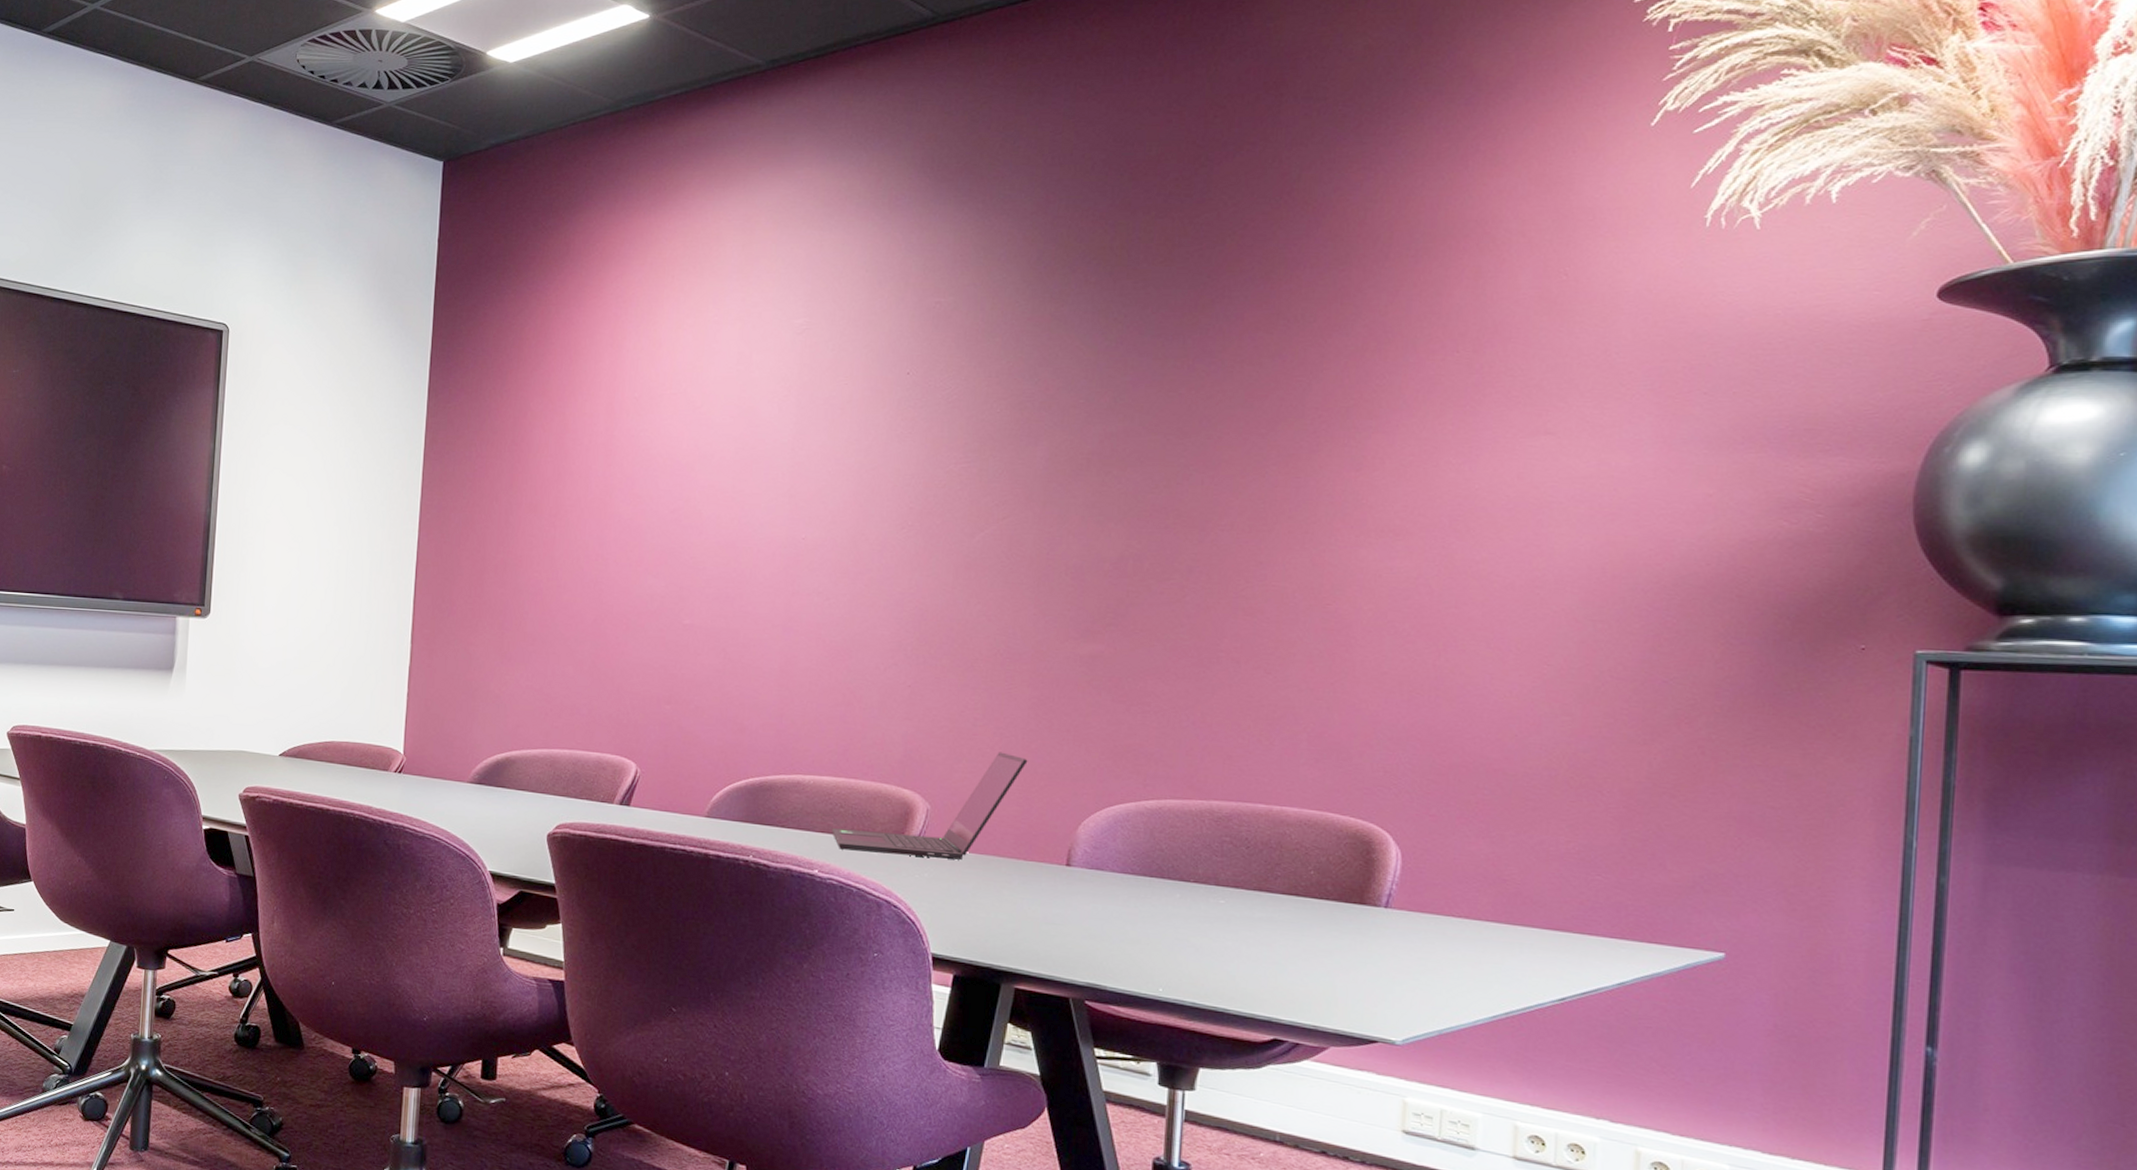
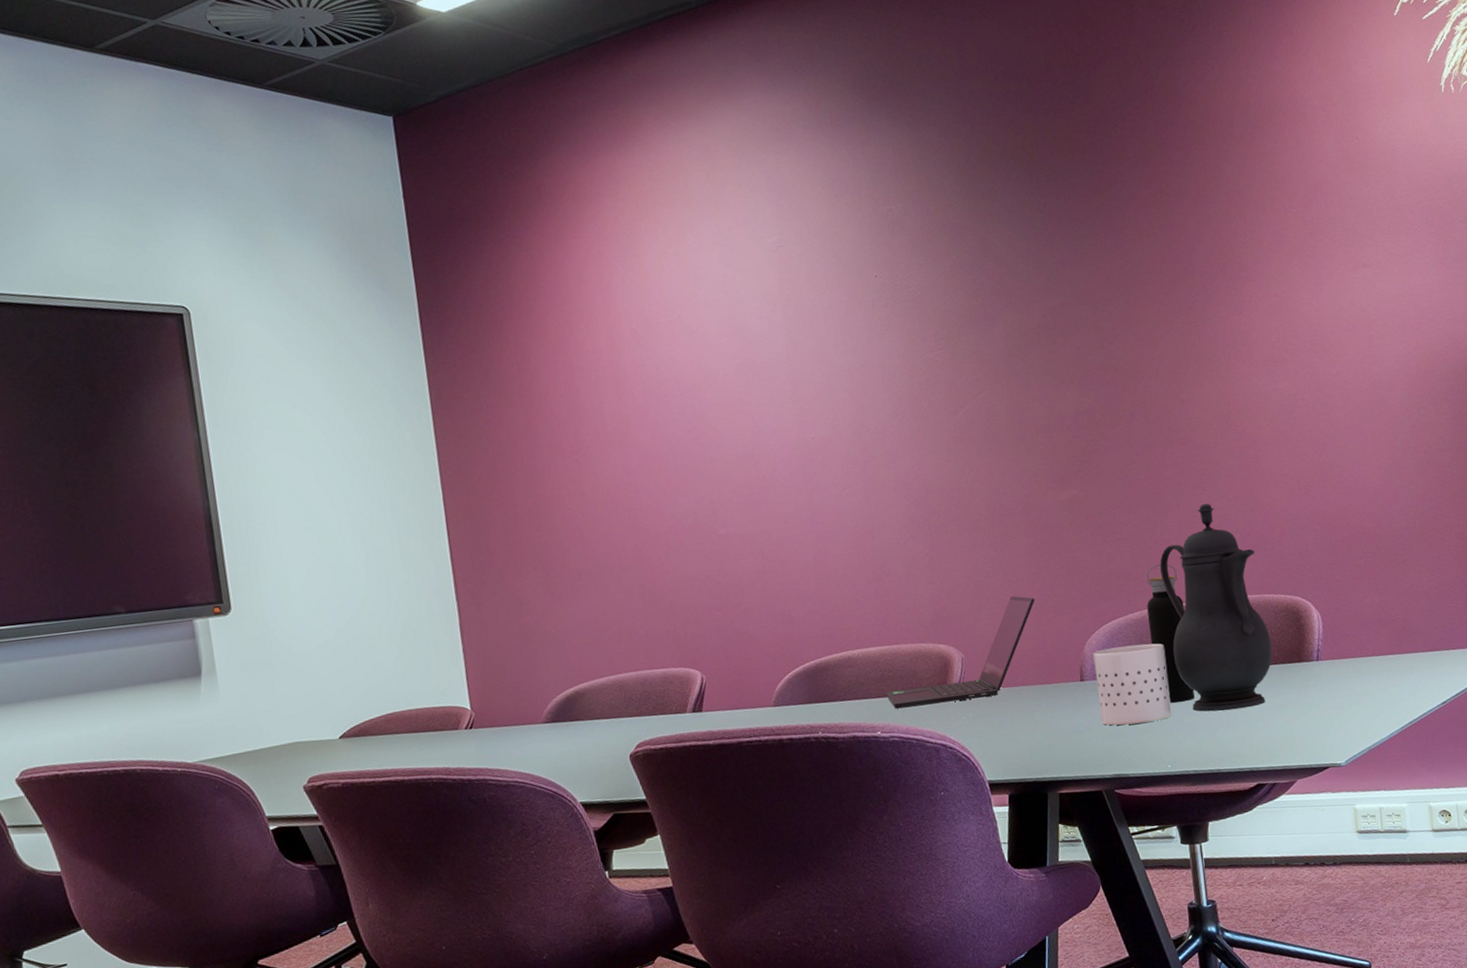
mug: none [1083,834,1182,934] -> present [1092,643,1172,726]
water bottle: none [1165,749,1216,919] -> present [1146,564,1195,703]
coffeepot: none [1191,689,1326,944] -> present [1159,503,1272,712]

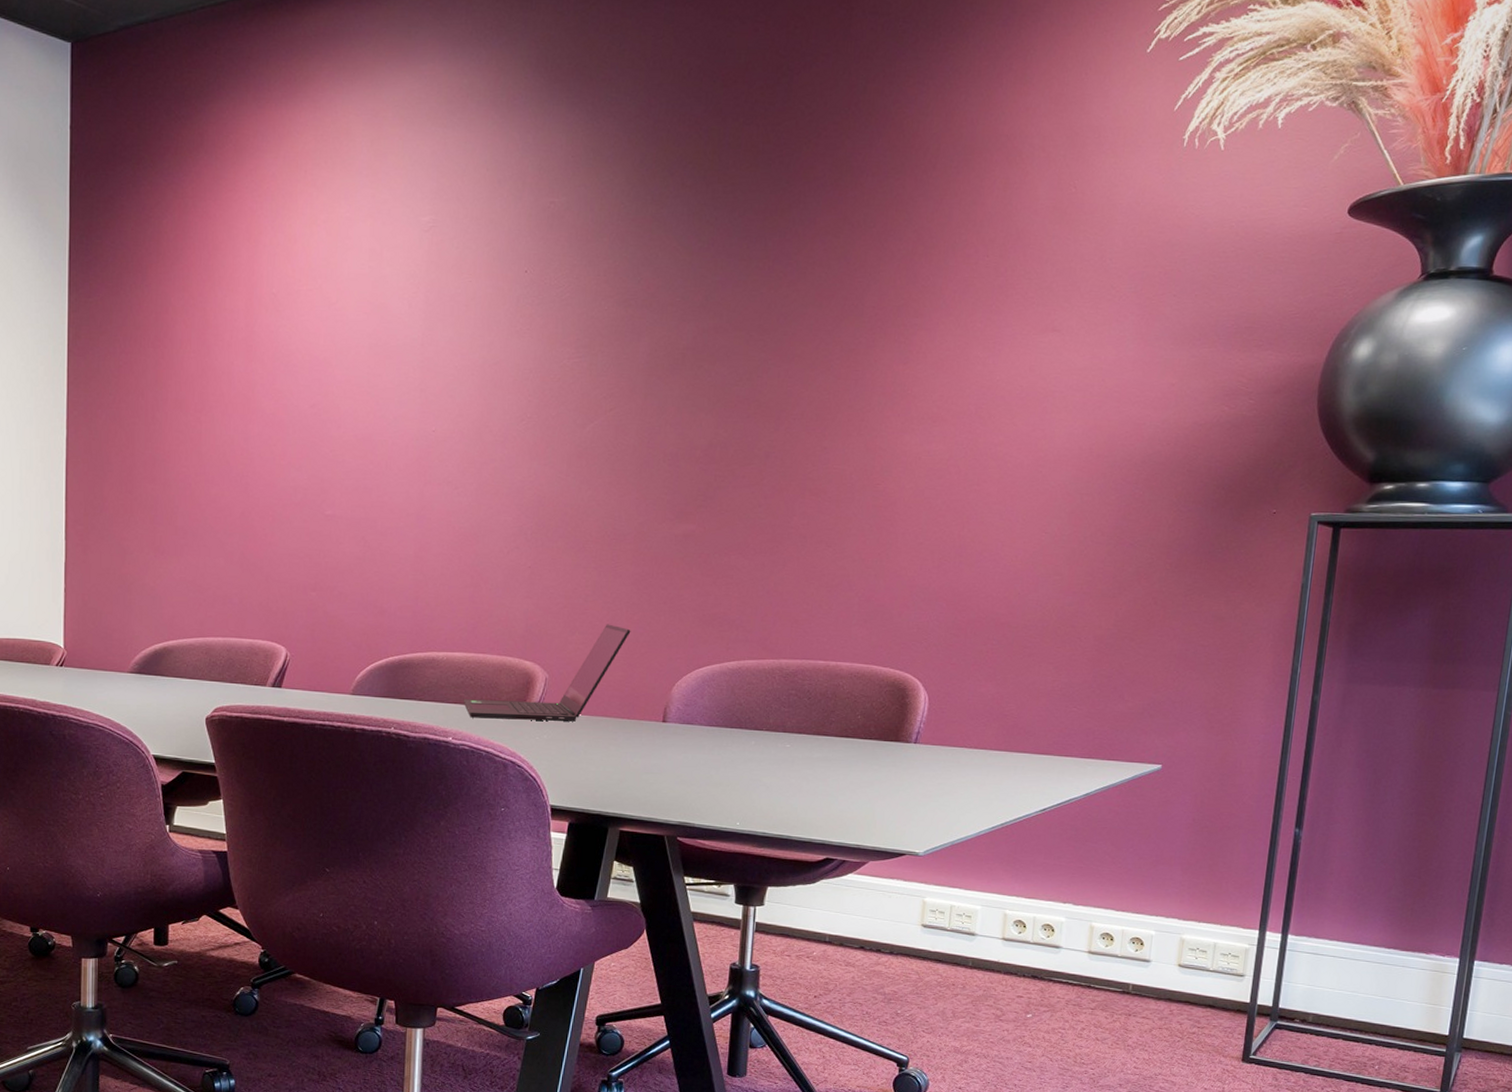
mug: present [1092,643,1172,726] -> none [676,693,757,776]
water bottle: present [1146,564,1195,703] -> none [743,615,785,761]
coffeepot: present [1159,503,1272,712] -> none [764,560,871,779]

